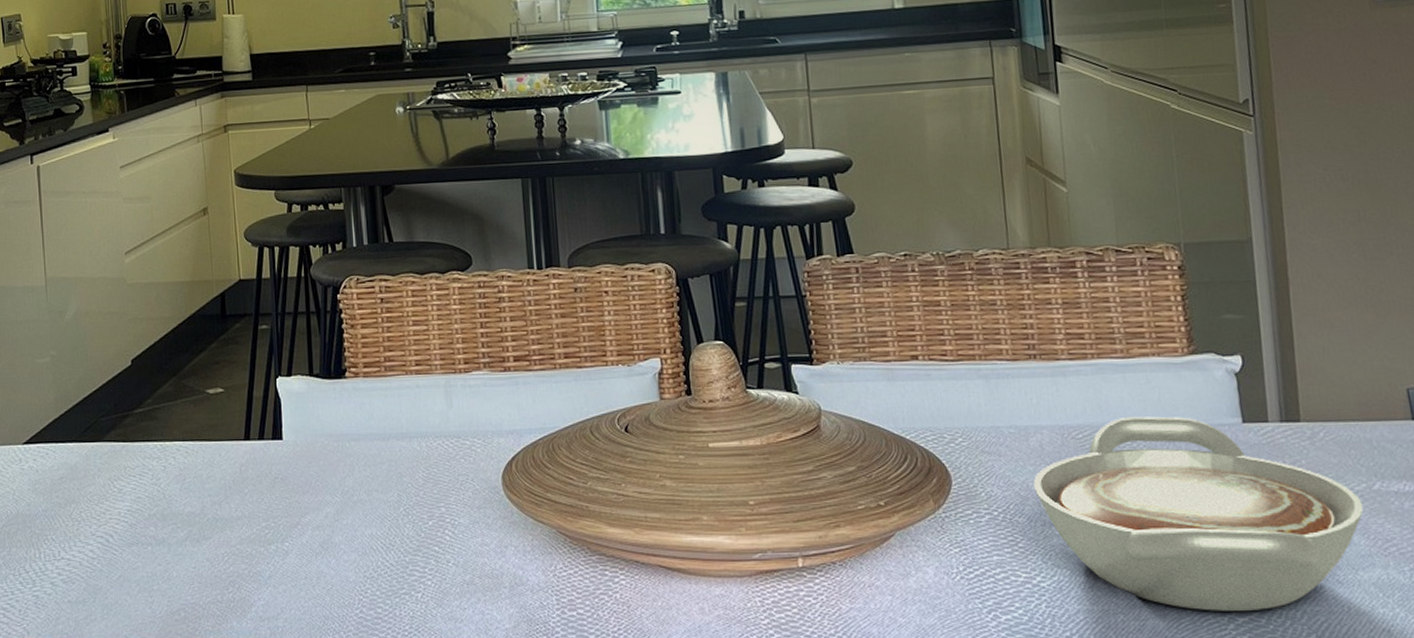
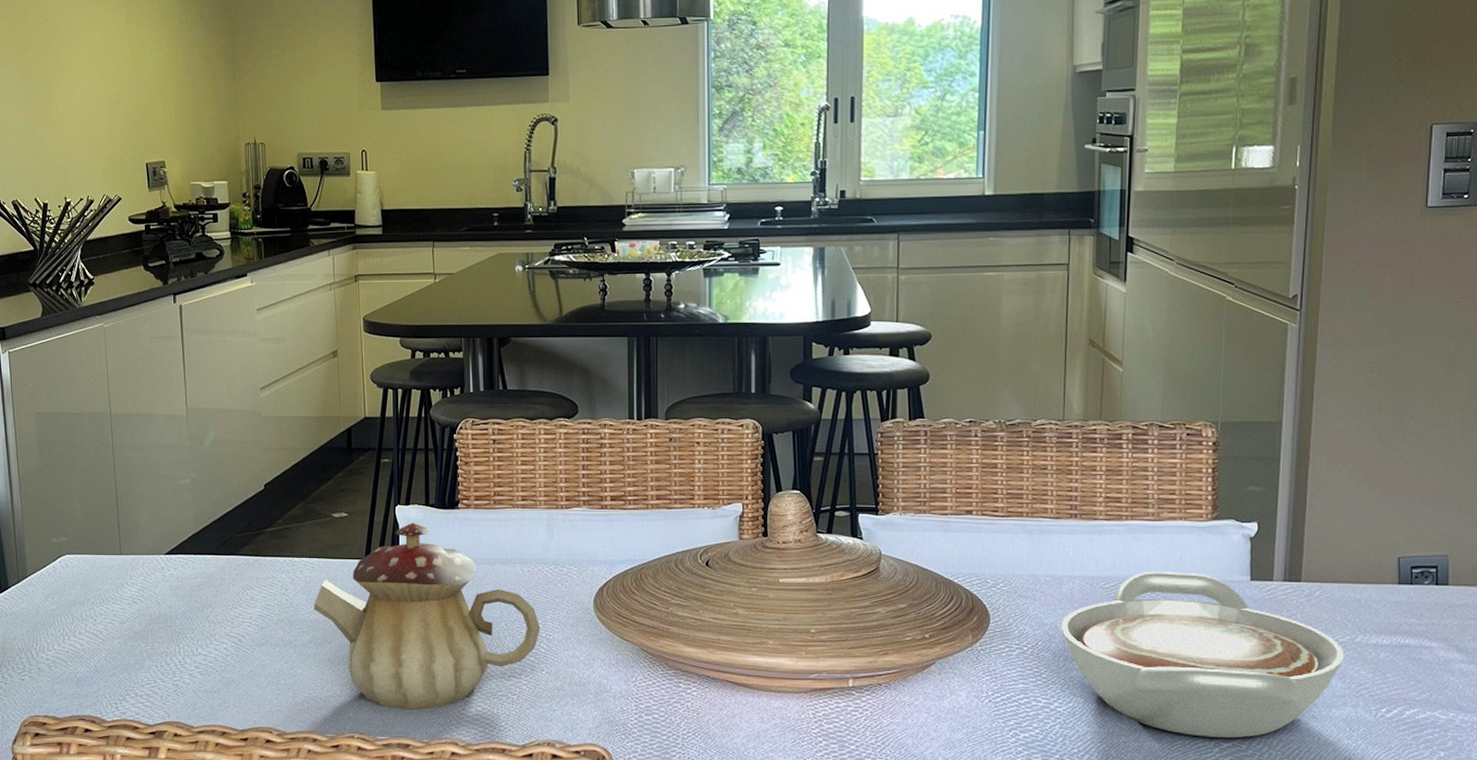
teapot: none [189,395,444,615] -> present [314,522,540,710]

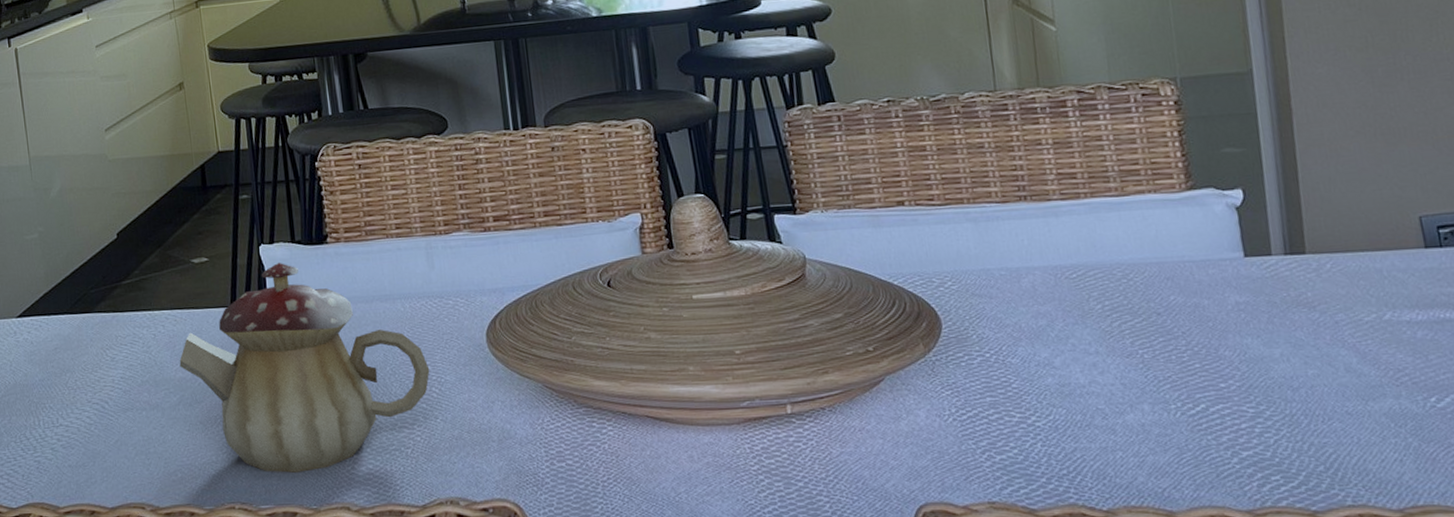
bowl: present [1061,572,1344,738] -> none [1026,253,1374,446]

